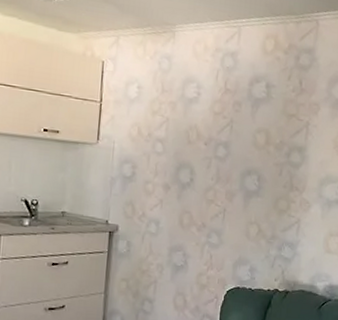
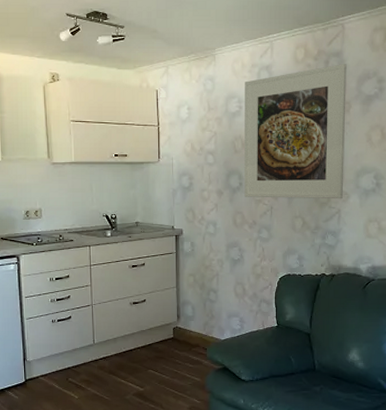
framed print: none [195,61,318,208] -> present [244,64,347,199]

